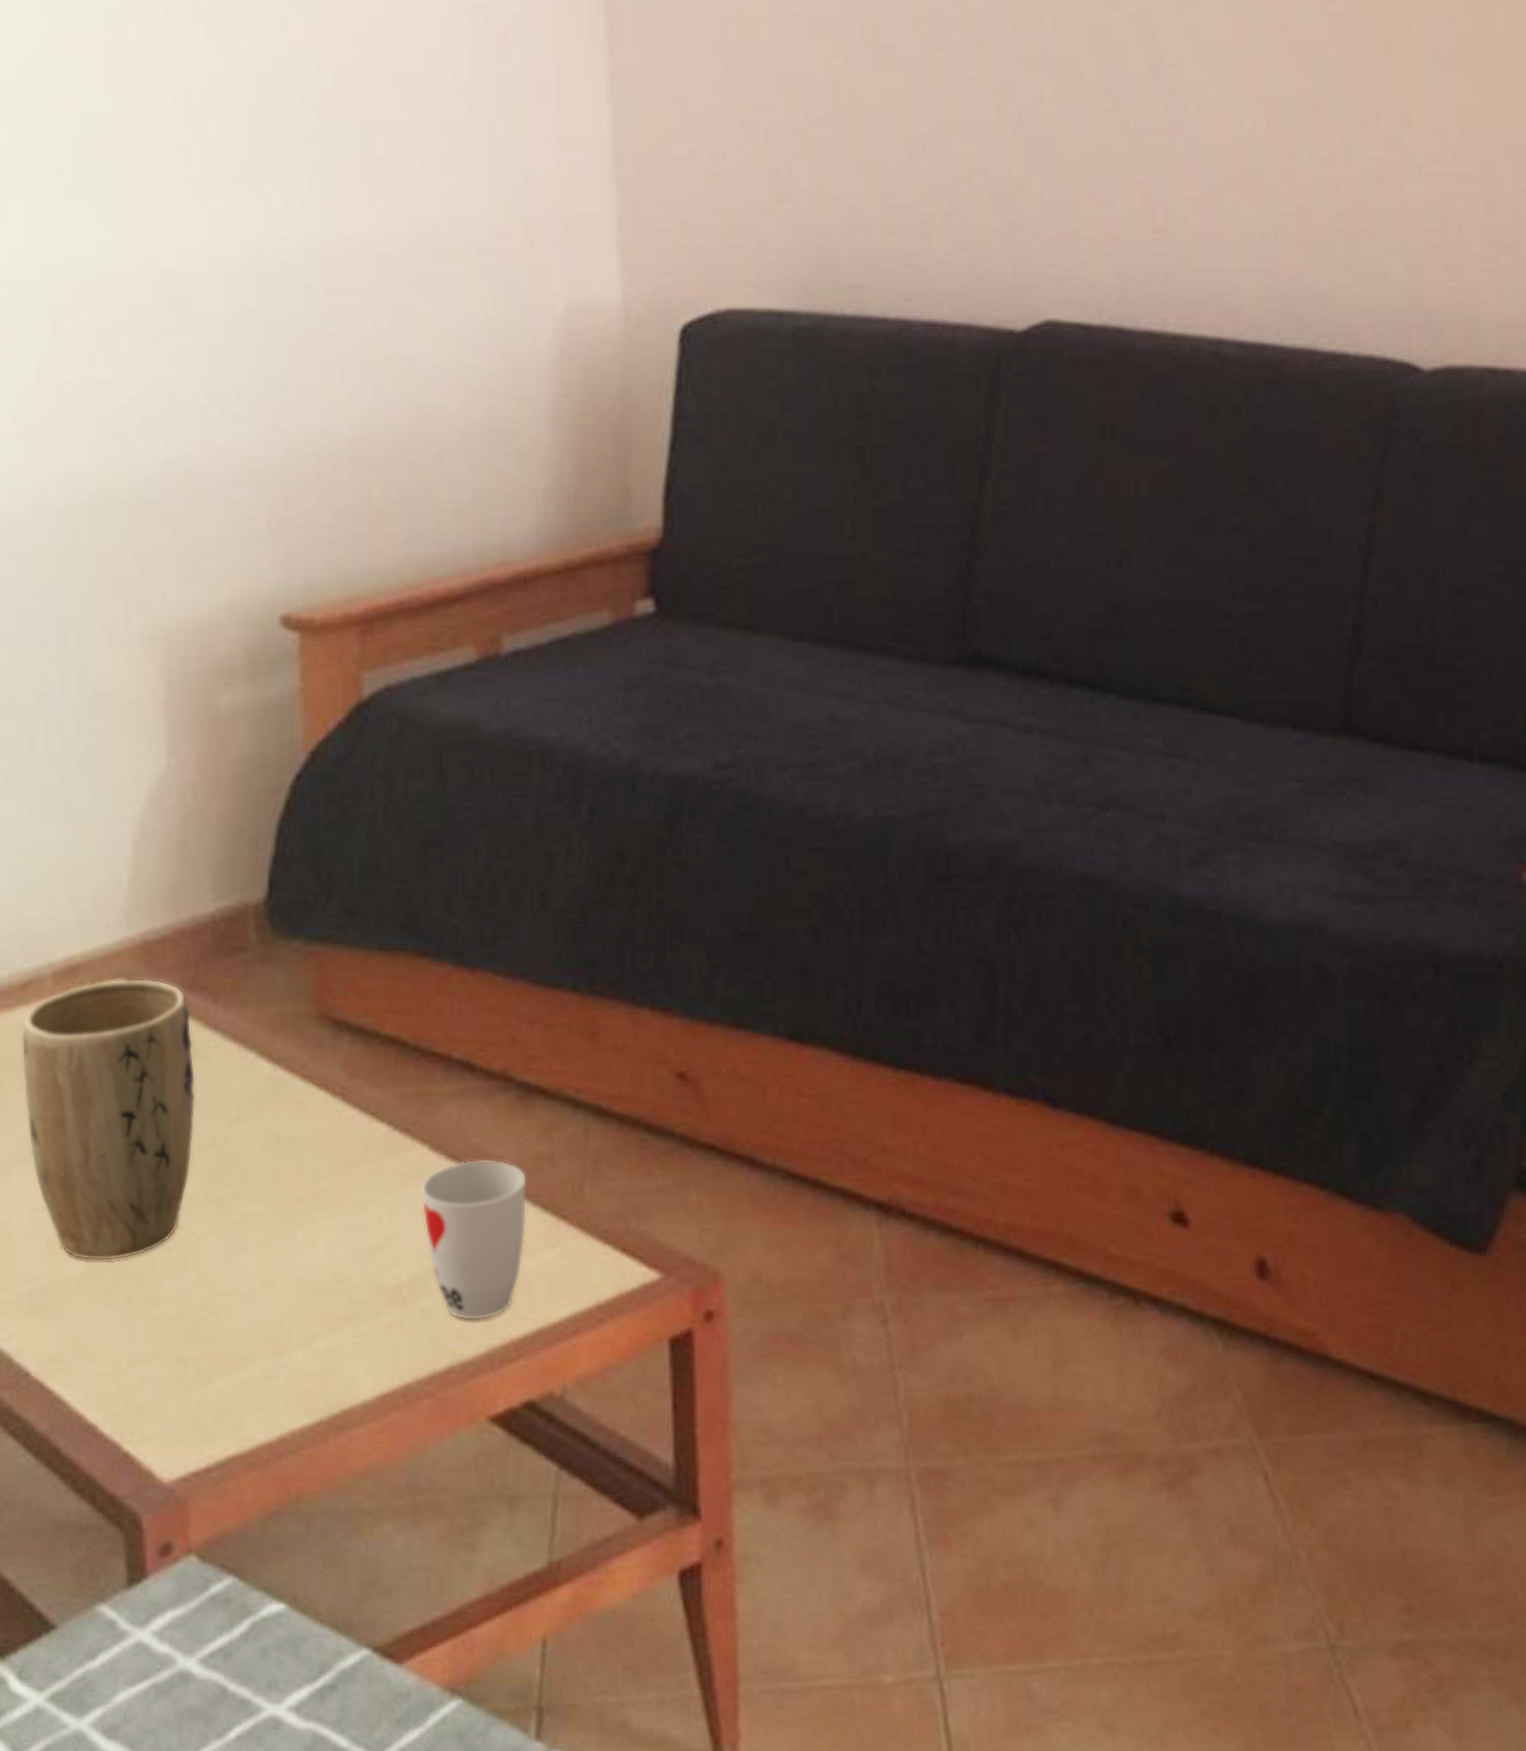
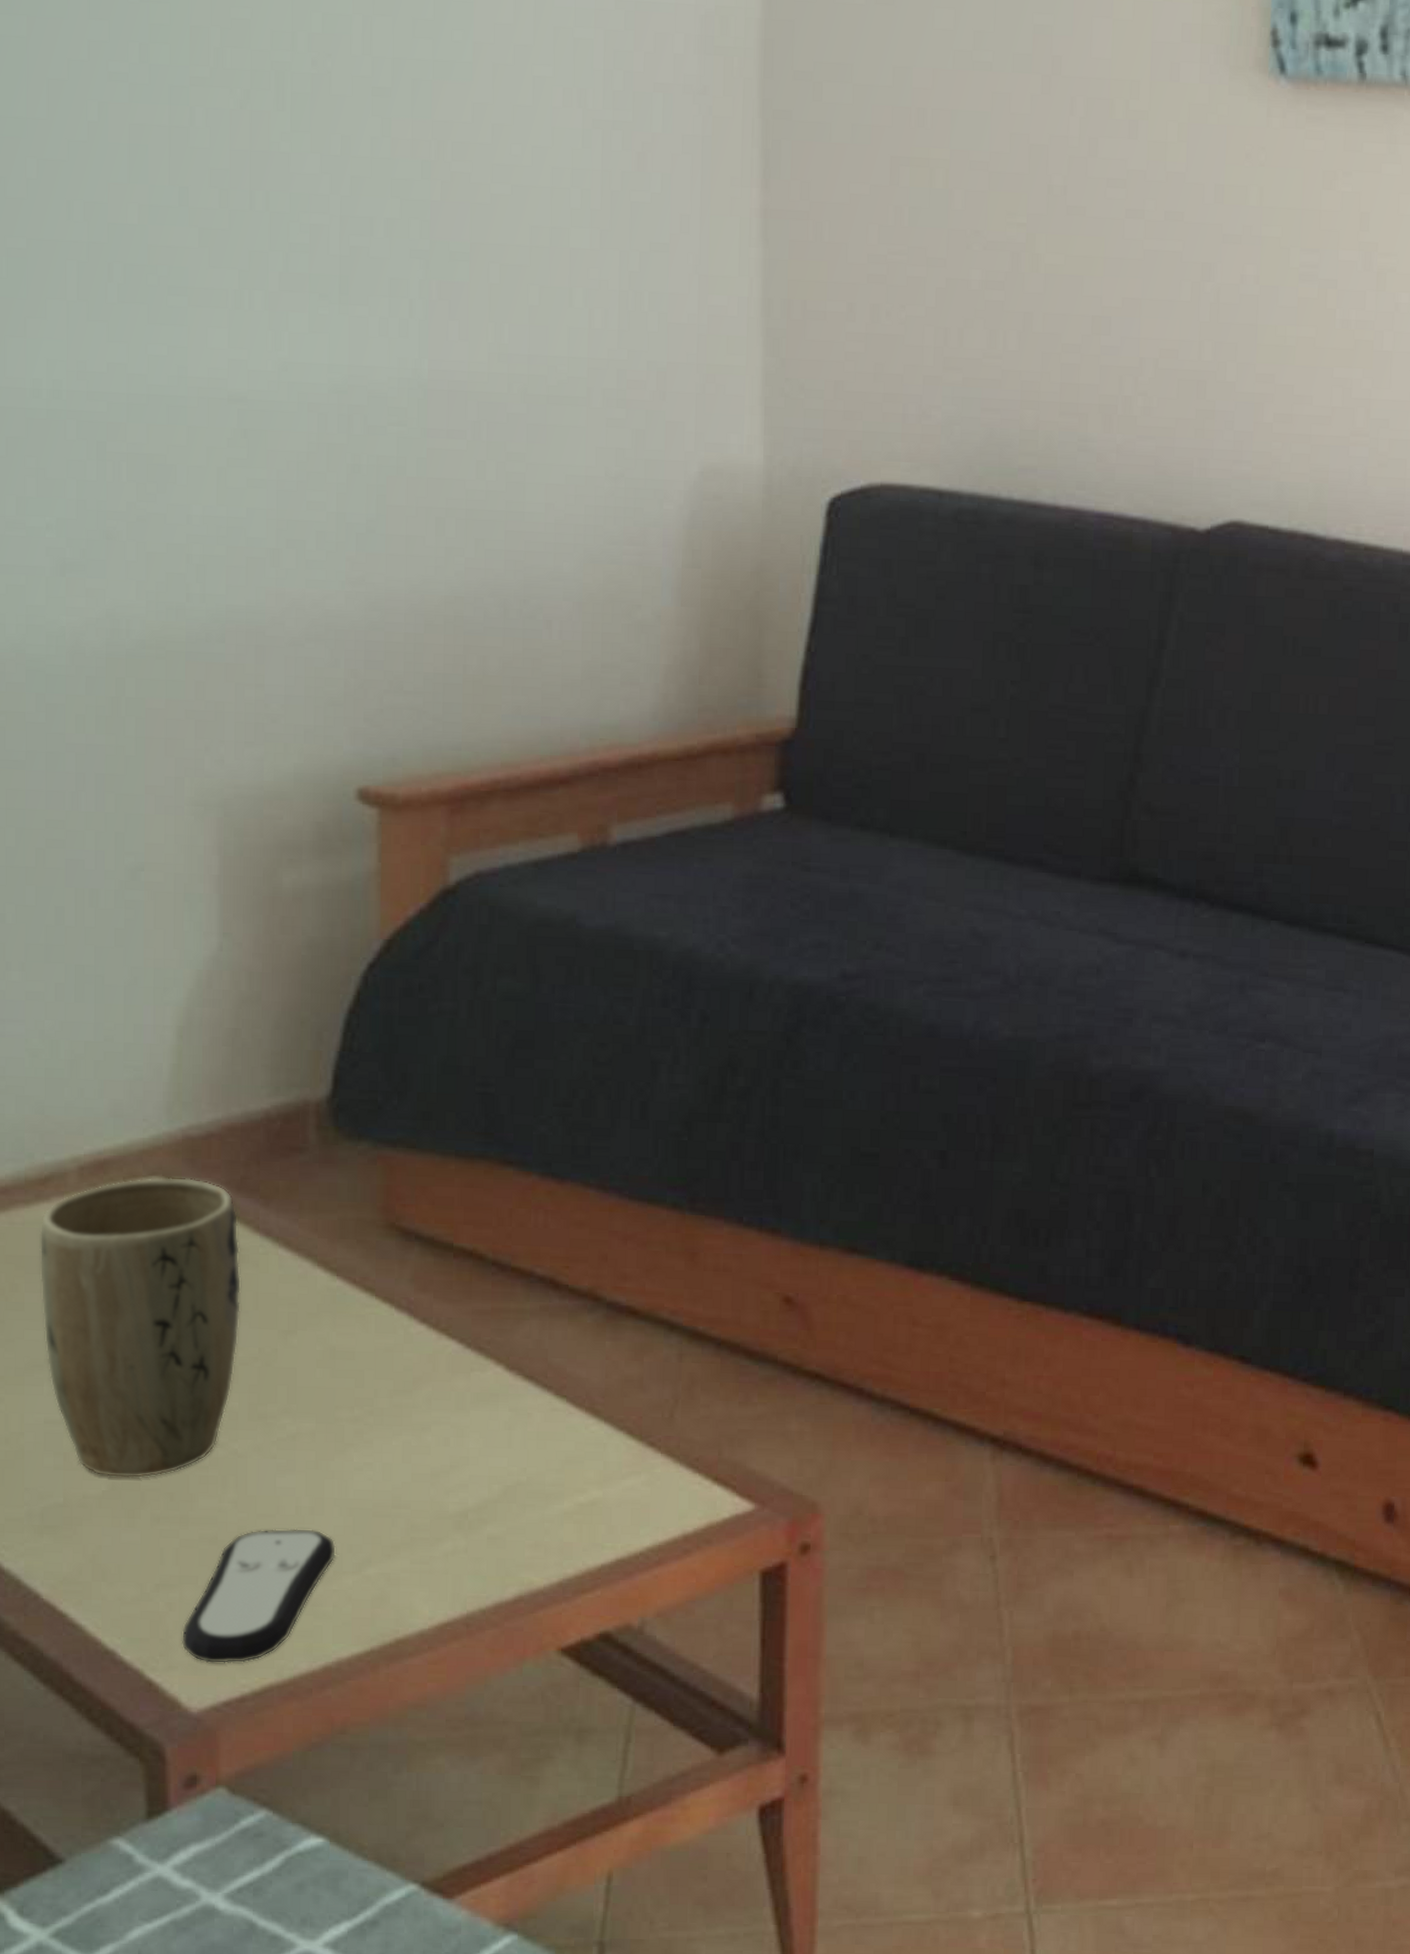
remote control: none [153,1305,286,1436] -> present [181,1528,336,1664]
cup: present [420,1159,528,1321] -> none [493,1381,613,1549]

